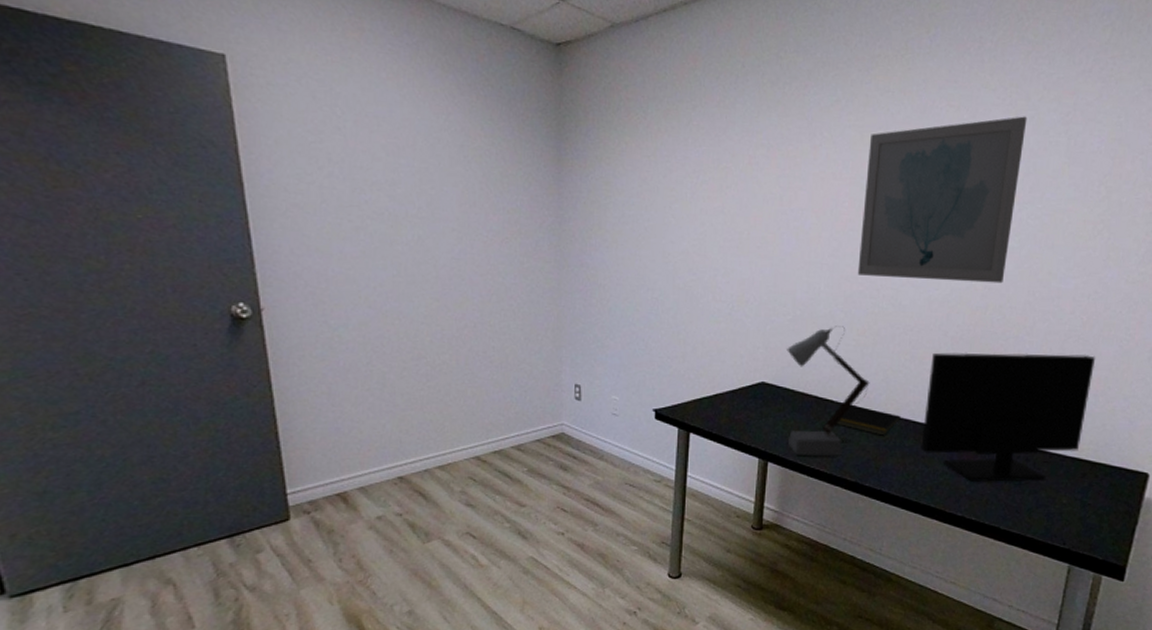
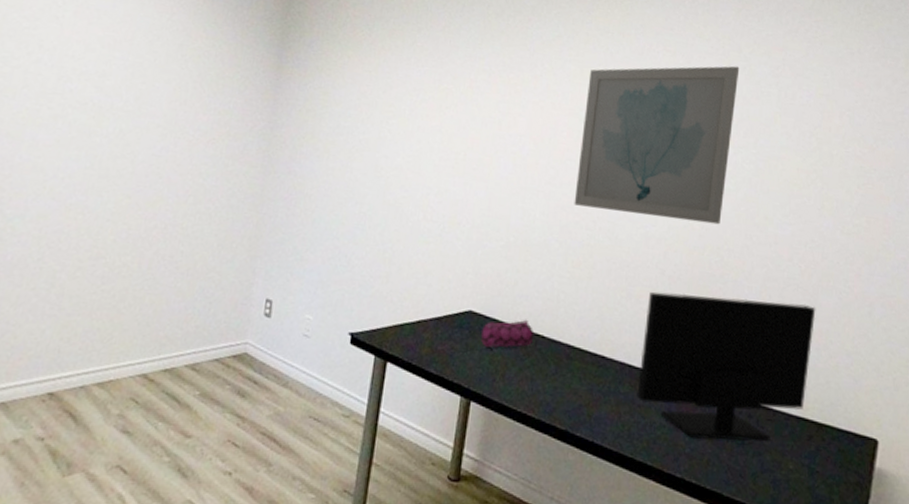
pencil case: none [774,386,824,414] -> present [481,319,534,348]
desk lamp: present [787,326,870,457] -> none [493,255,584,400]
notepad: present [836,406,901,436] -> none [547,343,616,379]

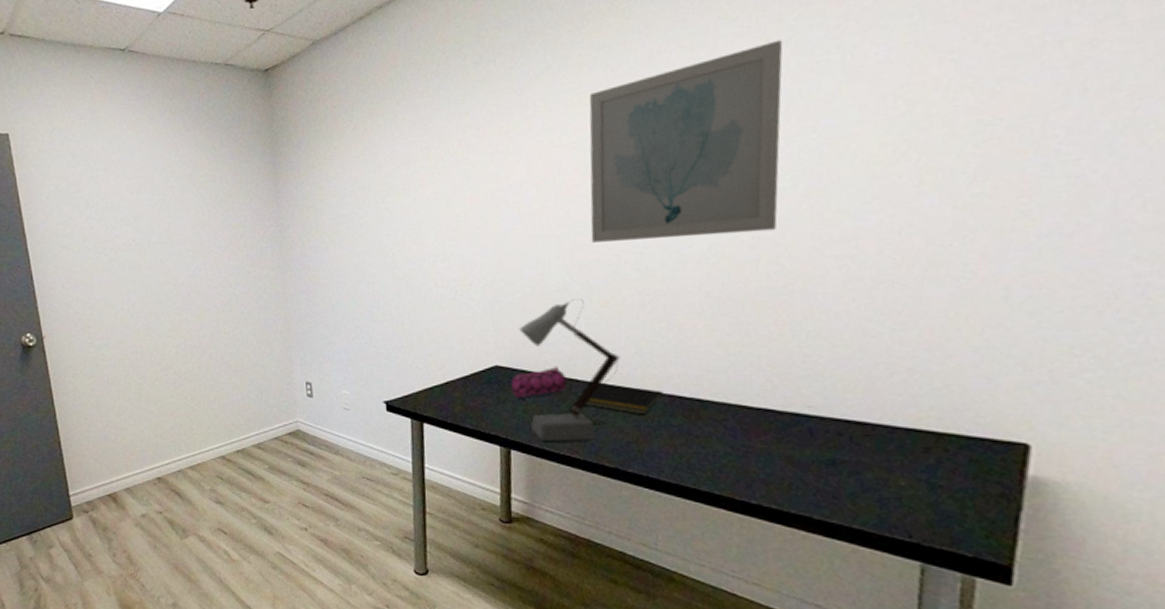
desk lamp: none [493,255,584,400] -> present [519,299,620,442]
notepad: none [547,343,616,379] -> present [585,383,663,415]
monitor: present [637,291,816,441] -> none [692,301,923,464]

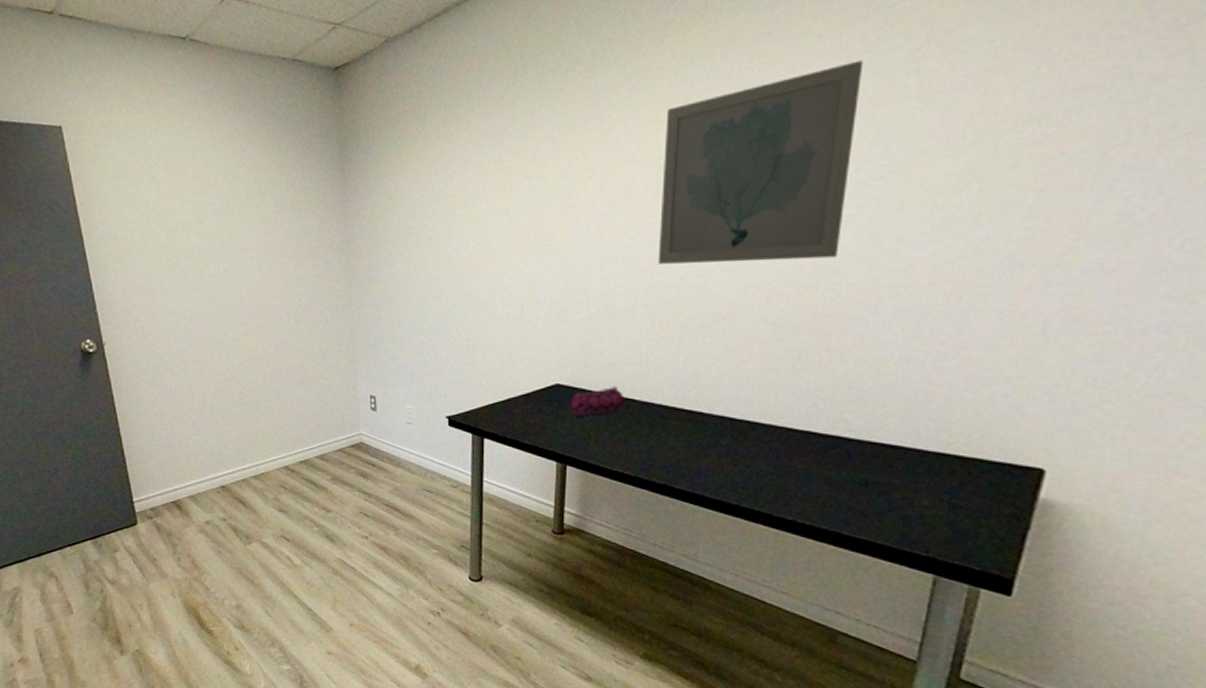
desk lamp: present [519,299,620,442] -> none [582,320,677,459]
notepad: present [585,383,663,415] -> none [640,404,715,435]

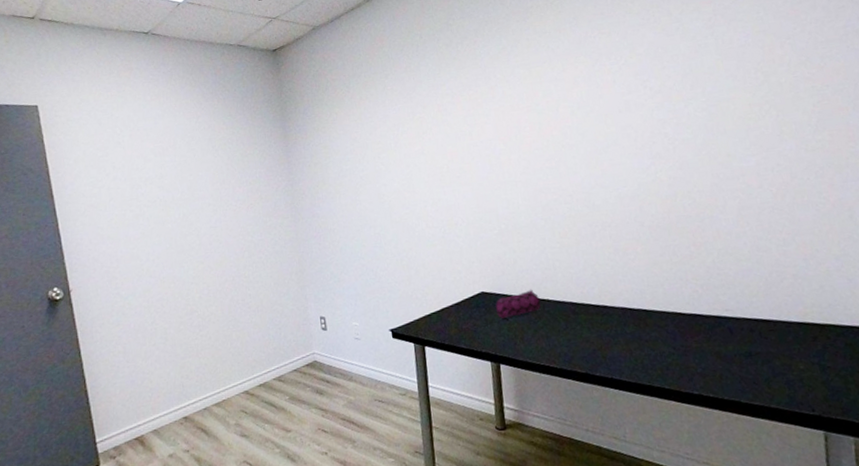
wall art: present [658,60,864,264] -> none [537,29,686,186]

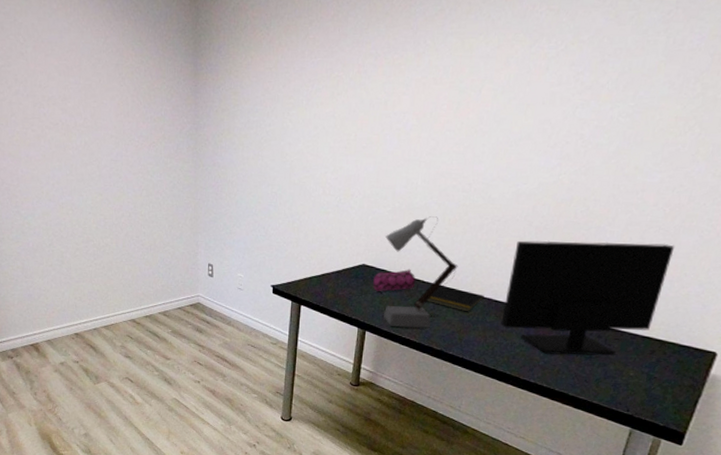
desk lamp: none [498,232,581,355] -> present [383,216,458,329]
notepad: none [557,301,617,326] -> present [426,286,485,312]
monitor: none [634,222,803,359] -> present [501,240,675,356]

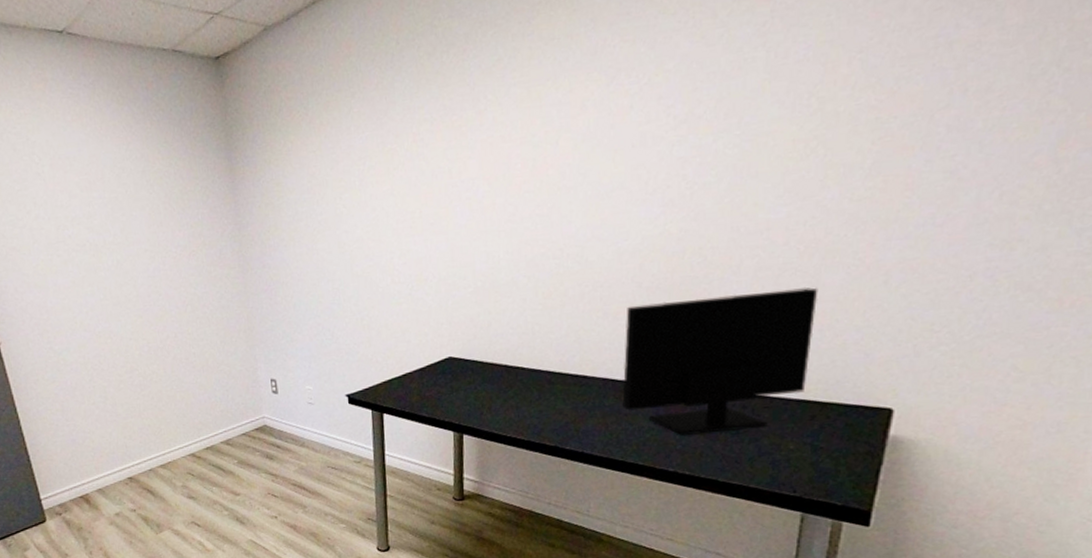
pencil case: present [373,268,416,292] -> none [464,355,514,386]
desk lamp: present [383,216,458,329] -> none [471,291,561,425]
notepad: present [426,286,485,312] -> none [530,370,598,398]

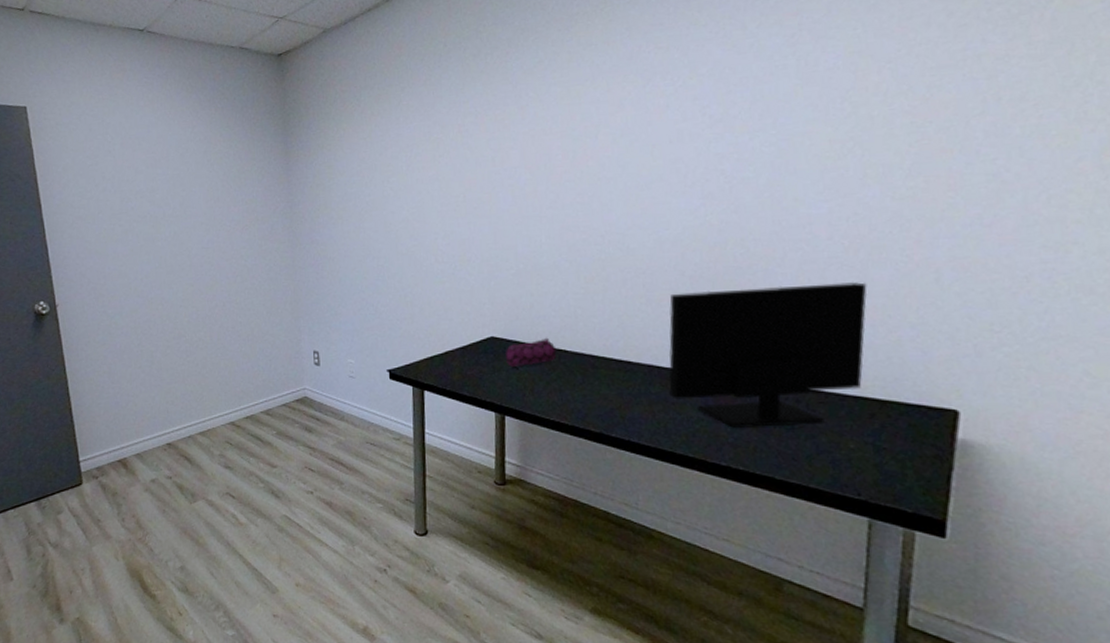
pencil case: none [464,355,514,386] -> present [506,337,557,367]

